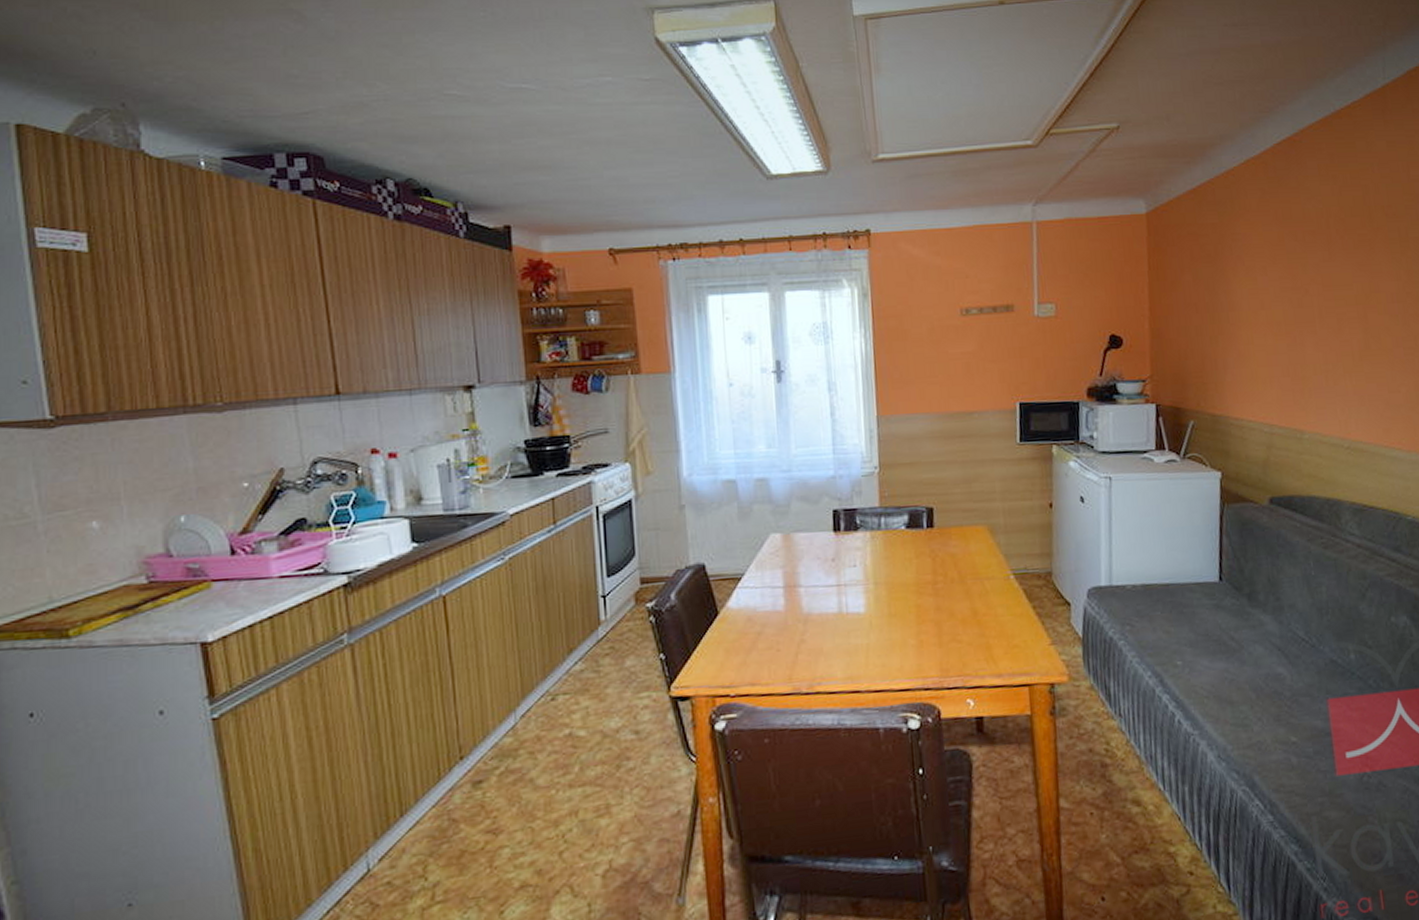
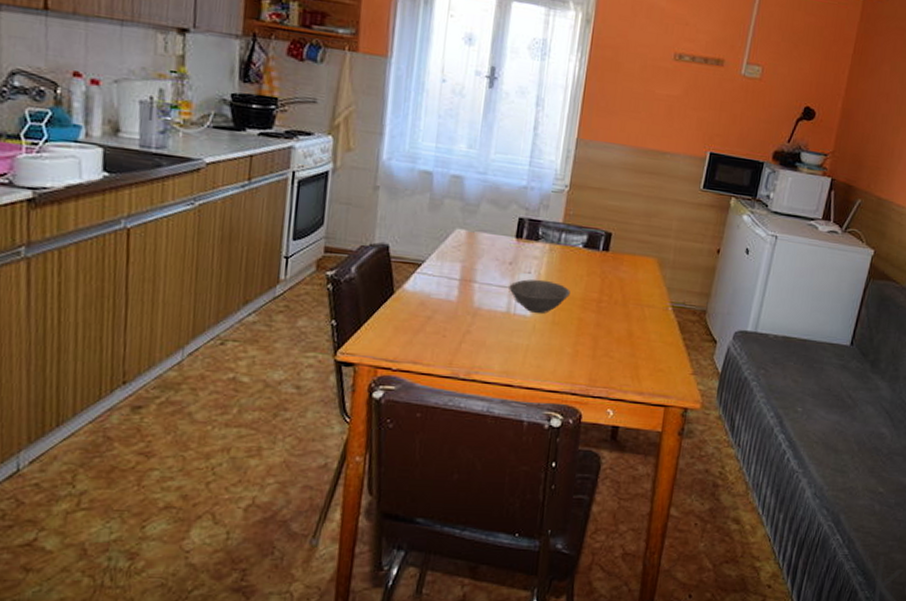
bowl: none [836,571,902,609] -> present [509,279,570,314]

